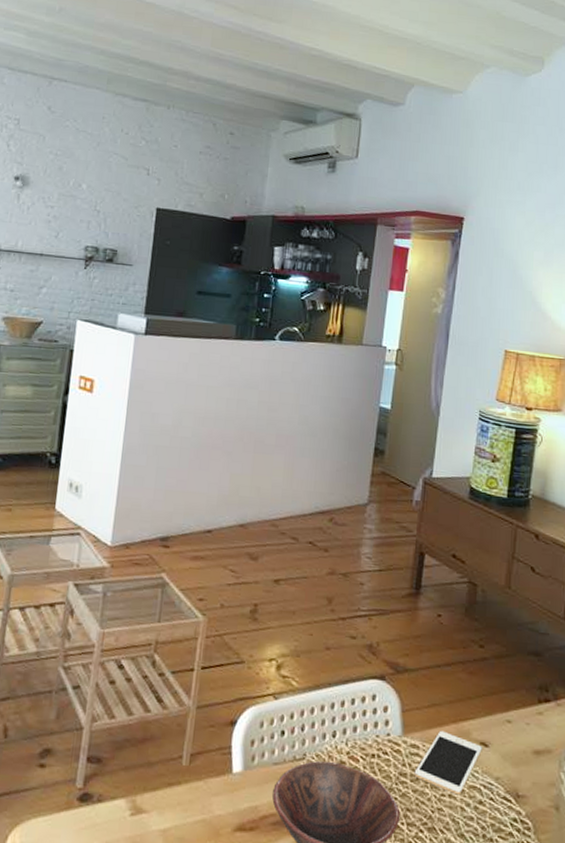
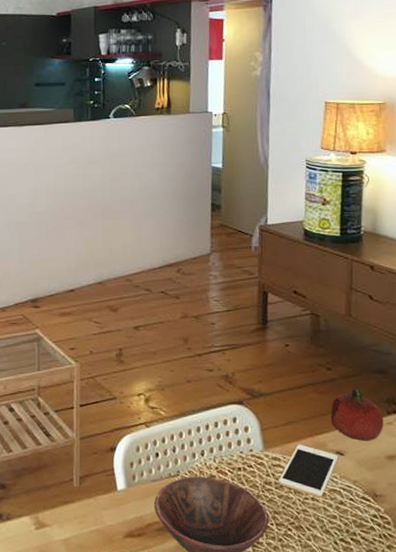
fruit: none [478,668,534,732] -> present [330,386,384,441]

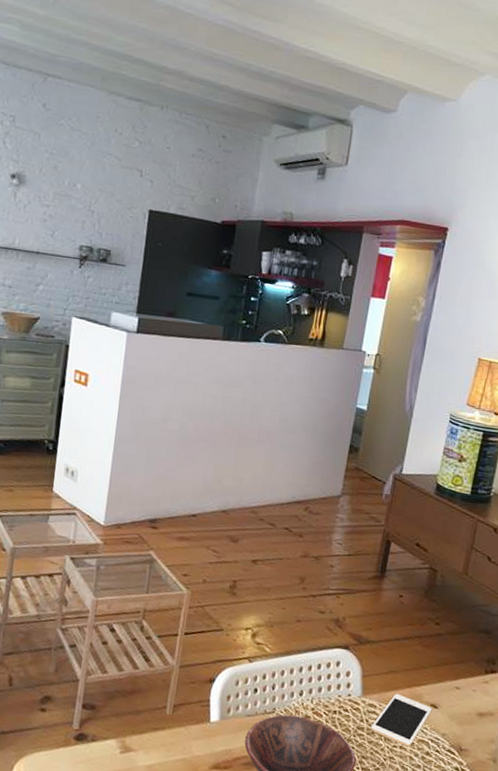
fruit: present [330,386,384,441] -> none [430,643,481,697]

